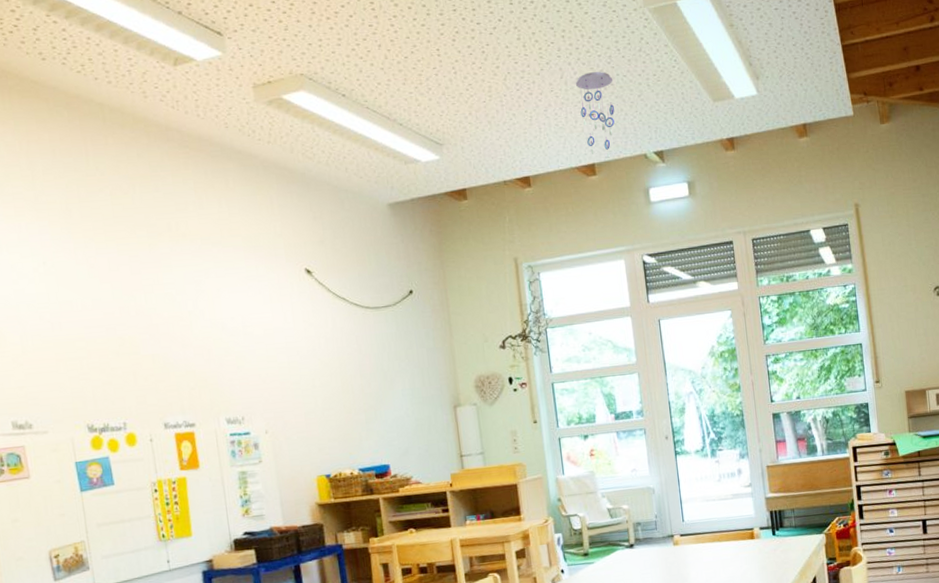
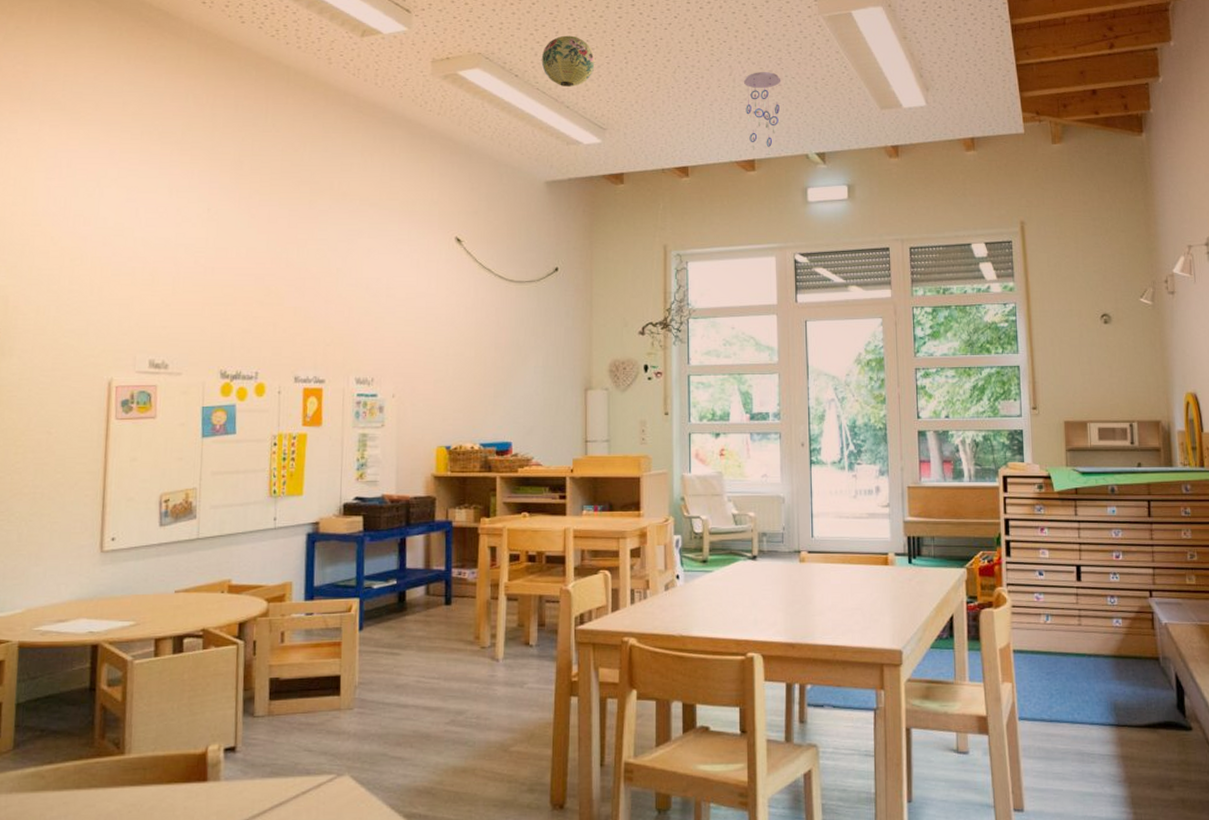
paper lantern: none [366,48,423,104] -> present [541,35,595,88]

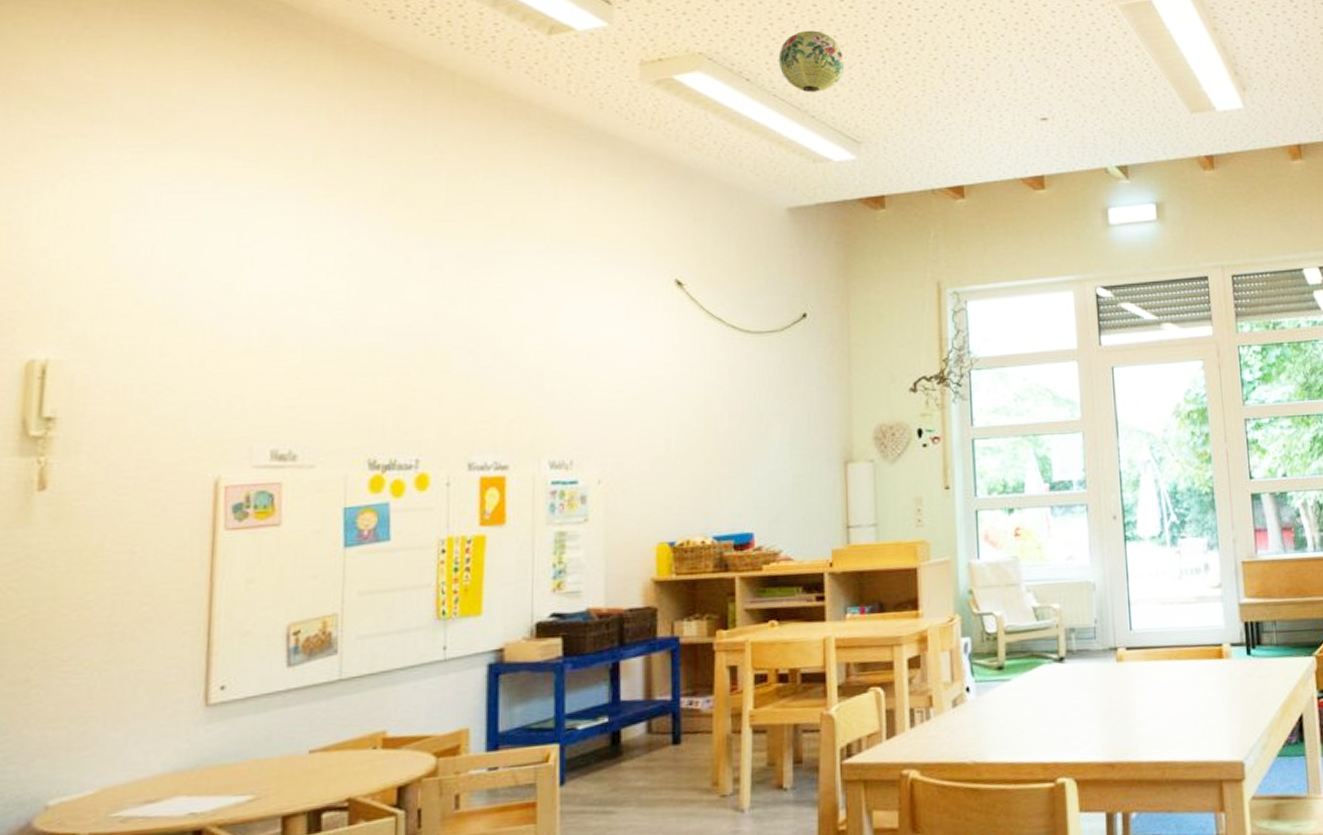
ceiling mobile: present [743,72,781,155] -> none [1026,71,1072,170]

